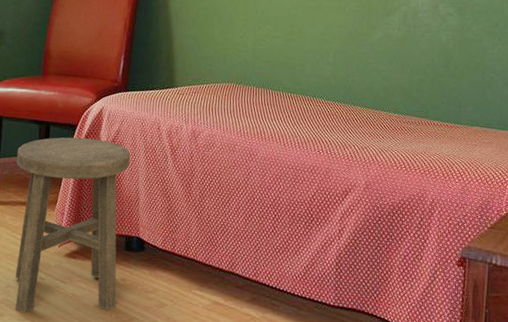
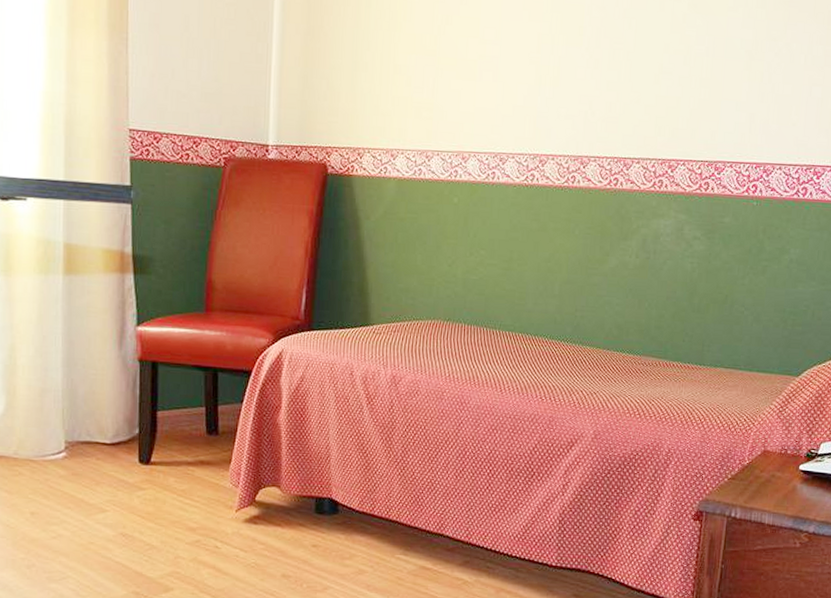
stool: present [14,137,130,313] -> none [178,385,318,586]

